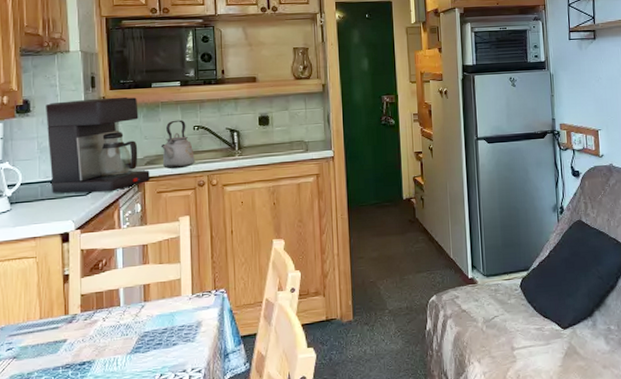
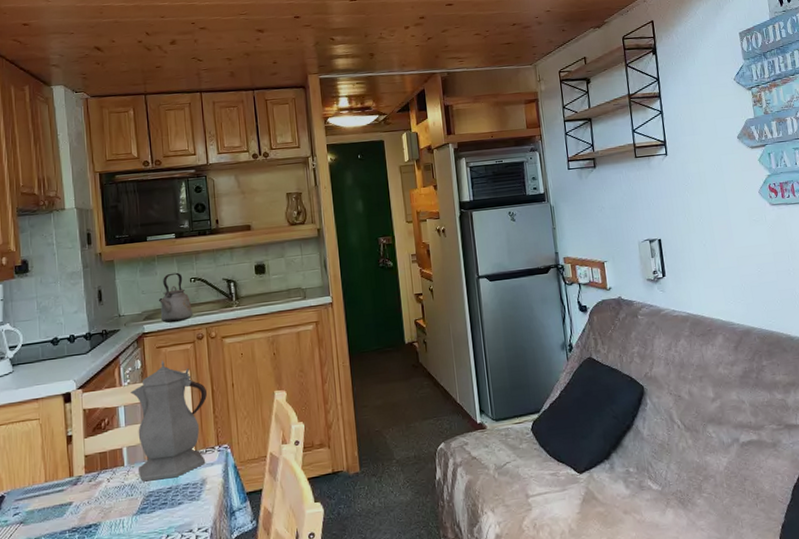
coffee maker: present [46,96,150,194] -> none [44,251,149,354]
teapot: none [129,204,206,322] -> present [131,359,207,482]

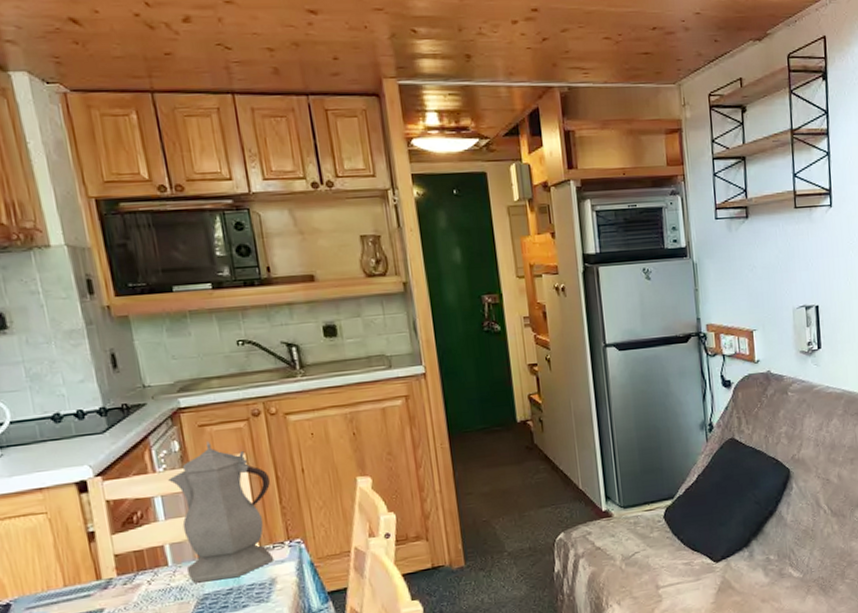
kettle: present [158,272,193,324] -> none [195,332,244,397]

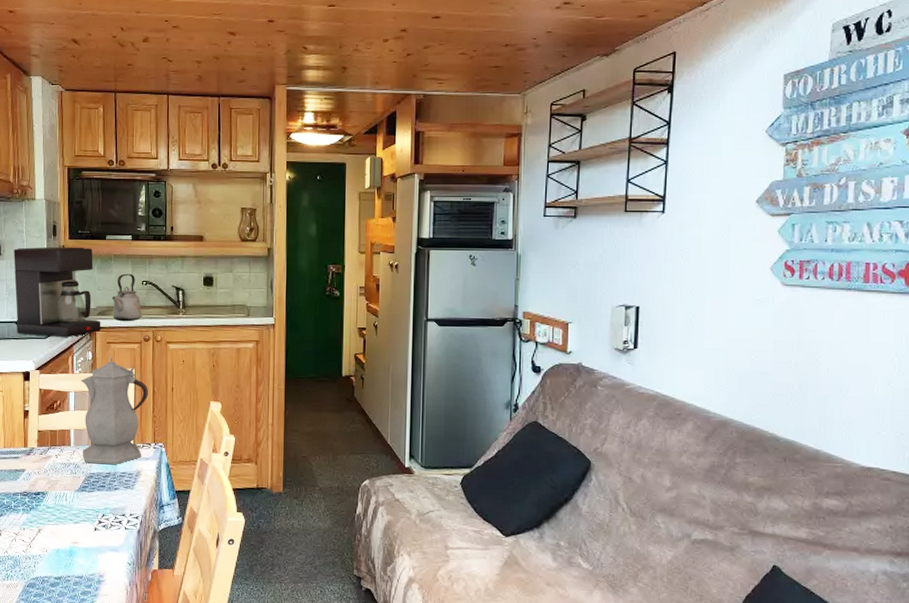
coffee maker: none [28,305,187,433] -> present [14,246,101,338]
kettle: none [195,332,244,397] -> present [111,273,142,322]

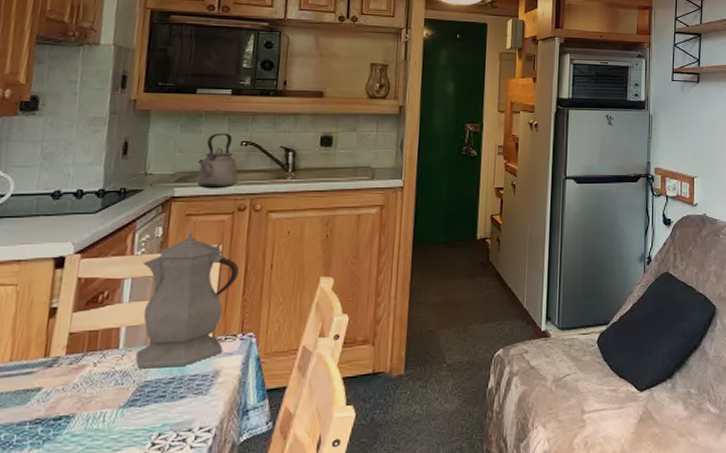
coffee maker: present [14,246,101,338] -> none [50,100,180,211]

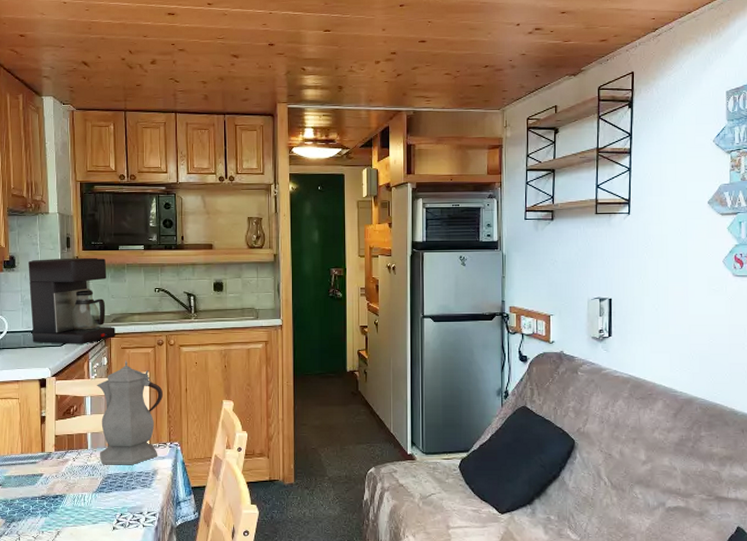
coffee maker: none [50,100,180,211] -> present [28,257,115,345]
kettle: present [196,133,238,189] -> none [125,281,155,328]

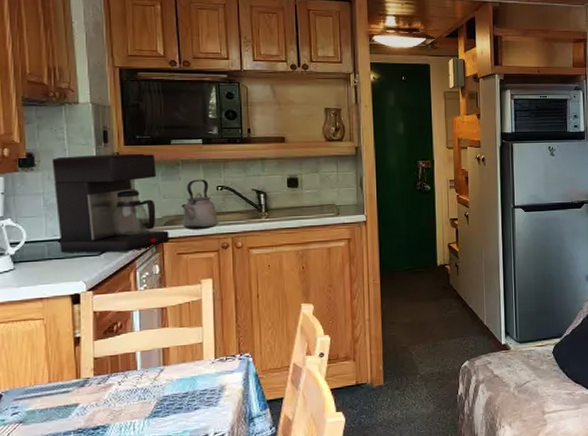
teapot: present [97,359,163,465] -> none [147,266,230,386]
kettle: none [125,281,155,328] -> present [181,179,218,231]

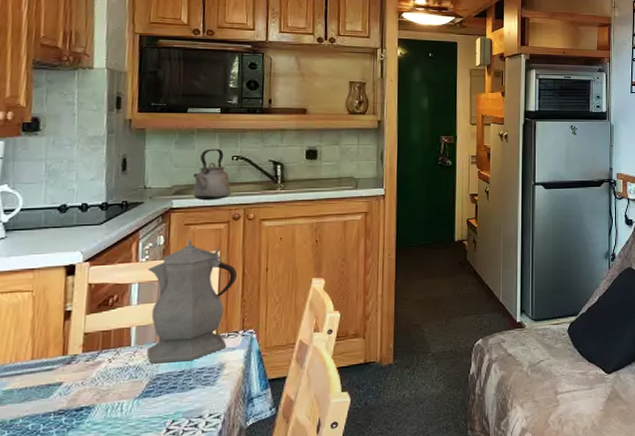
coffee maker: present [52,153,169,254] -> none [58,120,178,223]
teapot: none [147,266,230,386] -> present [147,237,237,364]

